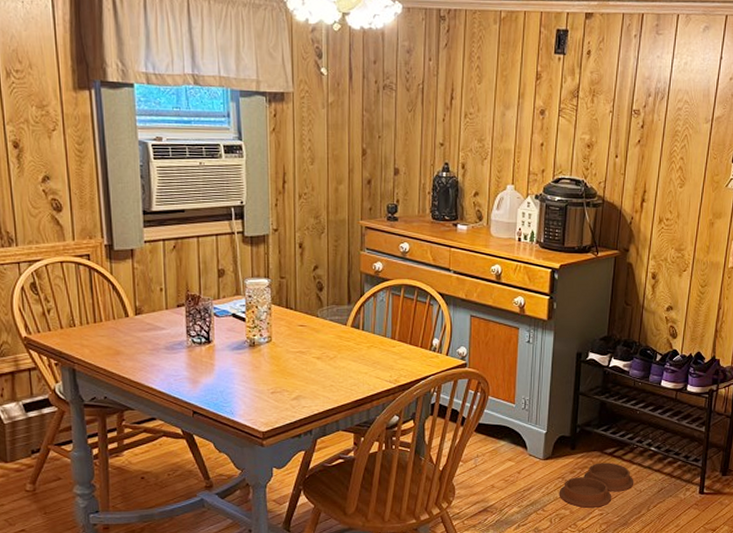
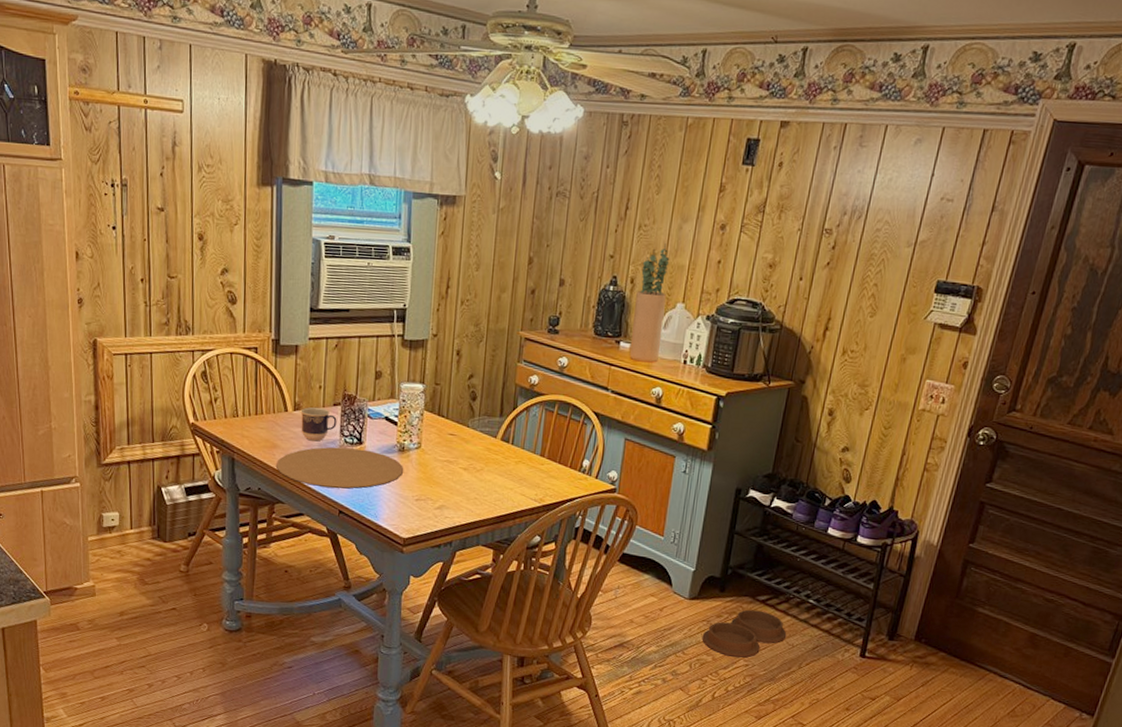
placemat: none [122,348,255,389] -> present [276,447,403,489]
cup: none [142,309,182,344] -> present [300,407,337,442]
vase: none [467,130,496,242] -> present [629,243,670,363]

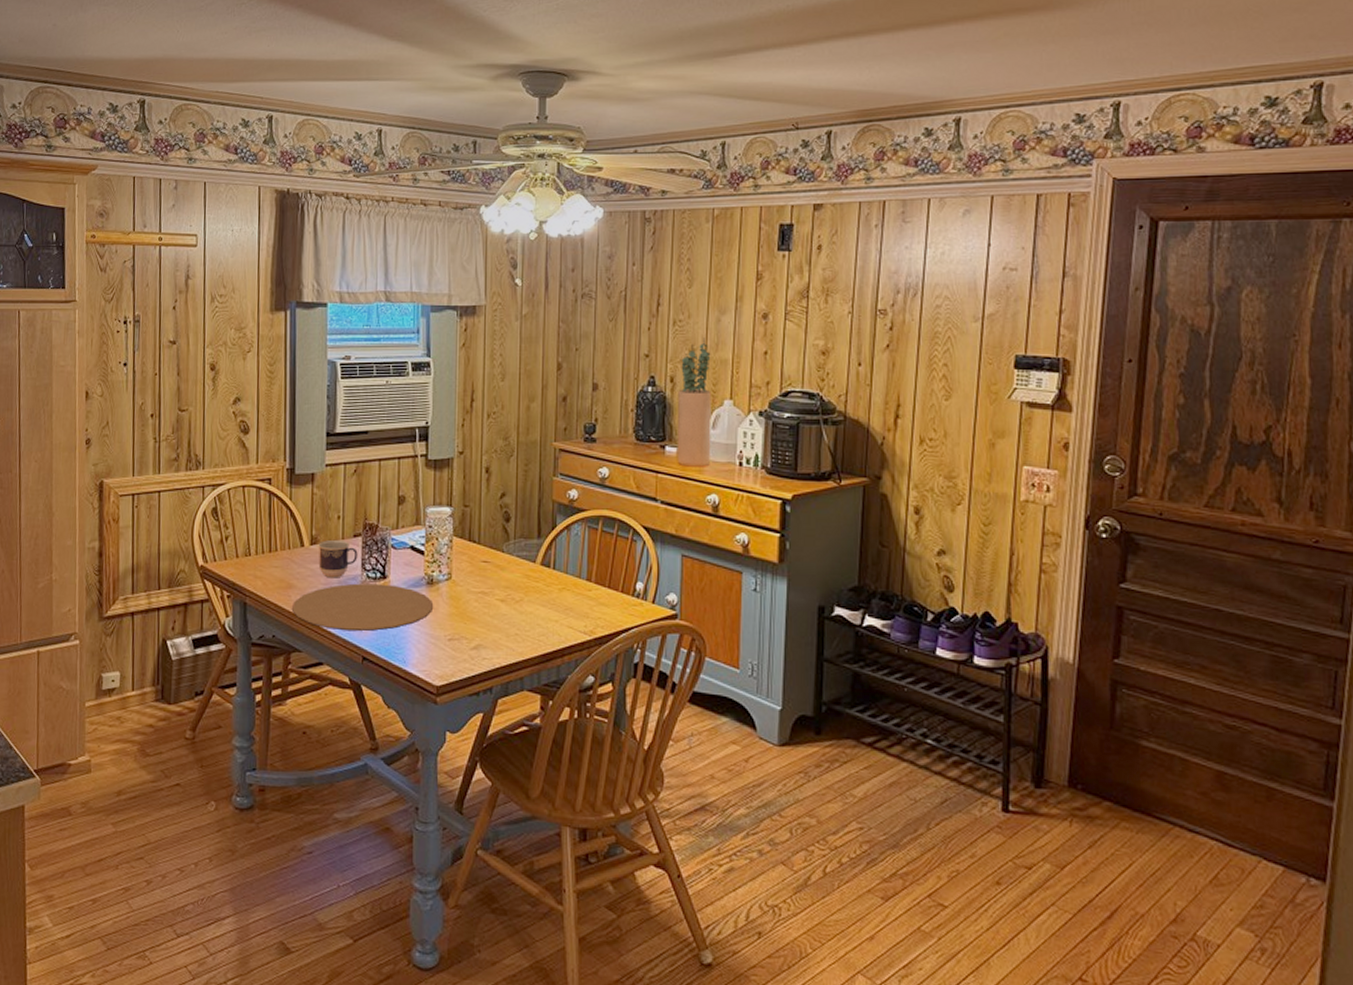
pet bowl: present [702,609,787,658] -> none [800,755,906,819]

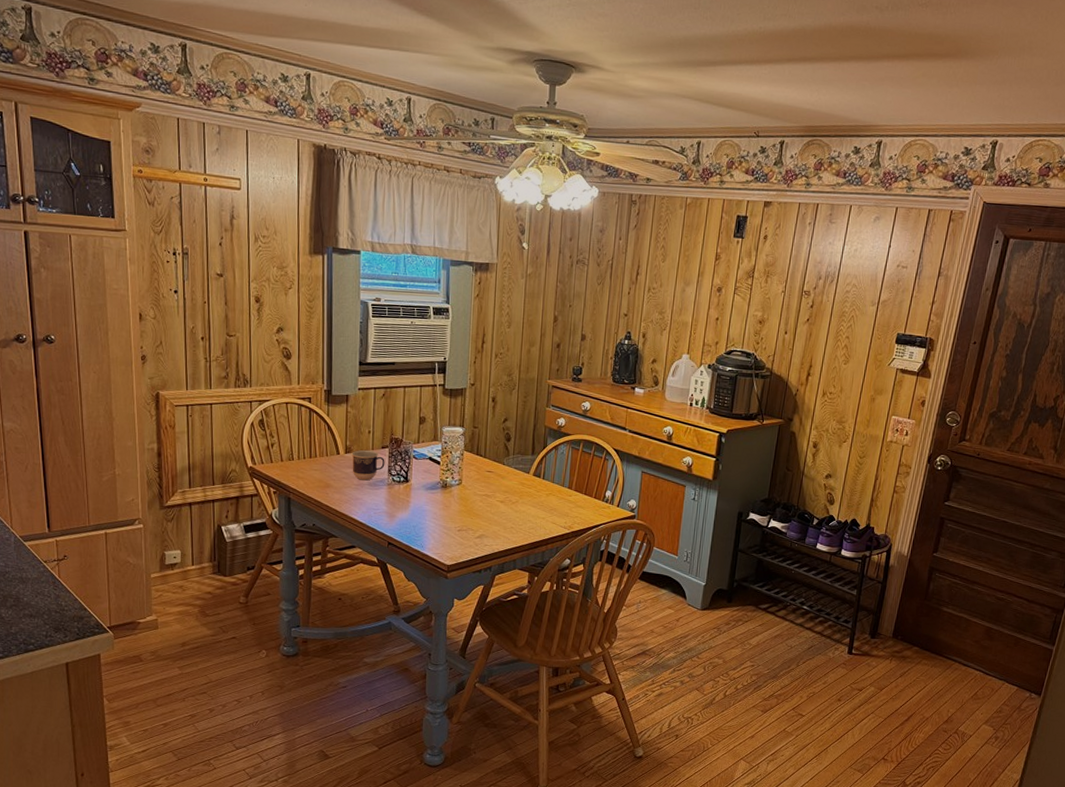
placemat: present [292,583,433,631] -> none [330,485,446,522]
vase: present [677,338,711,467] -> none [643,303,676,406]

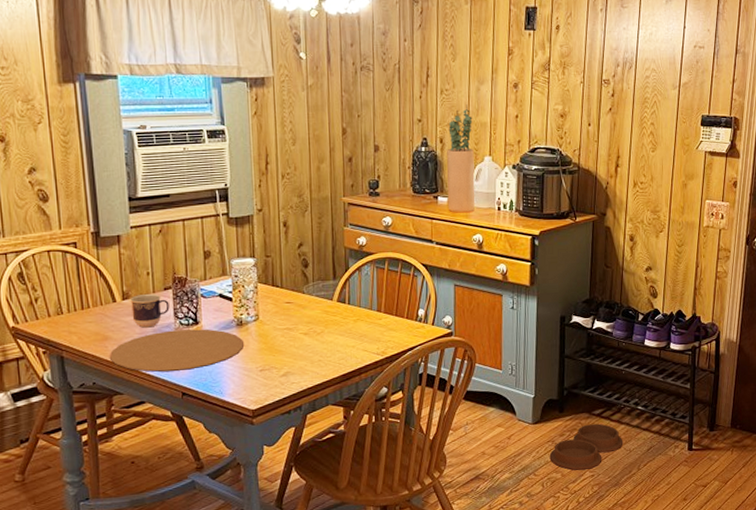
placemat: none [330,485,446,522] -> present [110,329,244,372]
vase: none [643,303,676,406] -> present [446,104,475,213]
pet bowl: none [713,617,786,659] -> present [549,423,623,470]

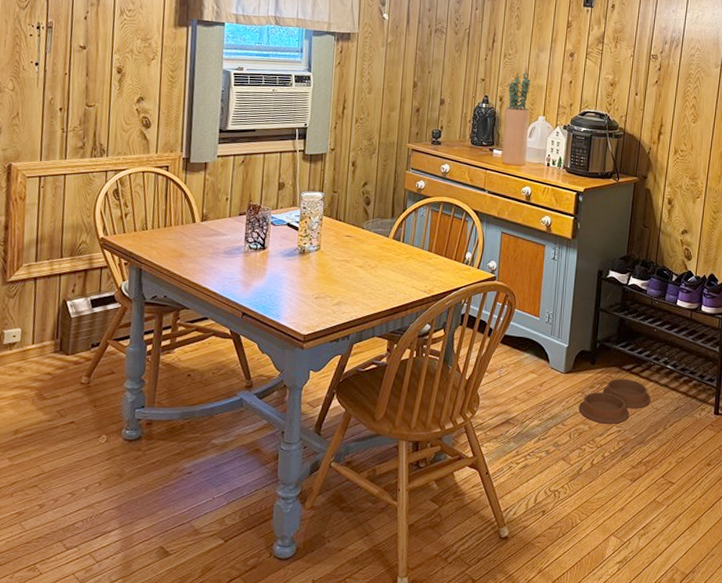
placemat: present [110,329,244,372] -> none [183,253,304,291]
cup: present [130,293,170,328] -> none [207,217,242,249]

